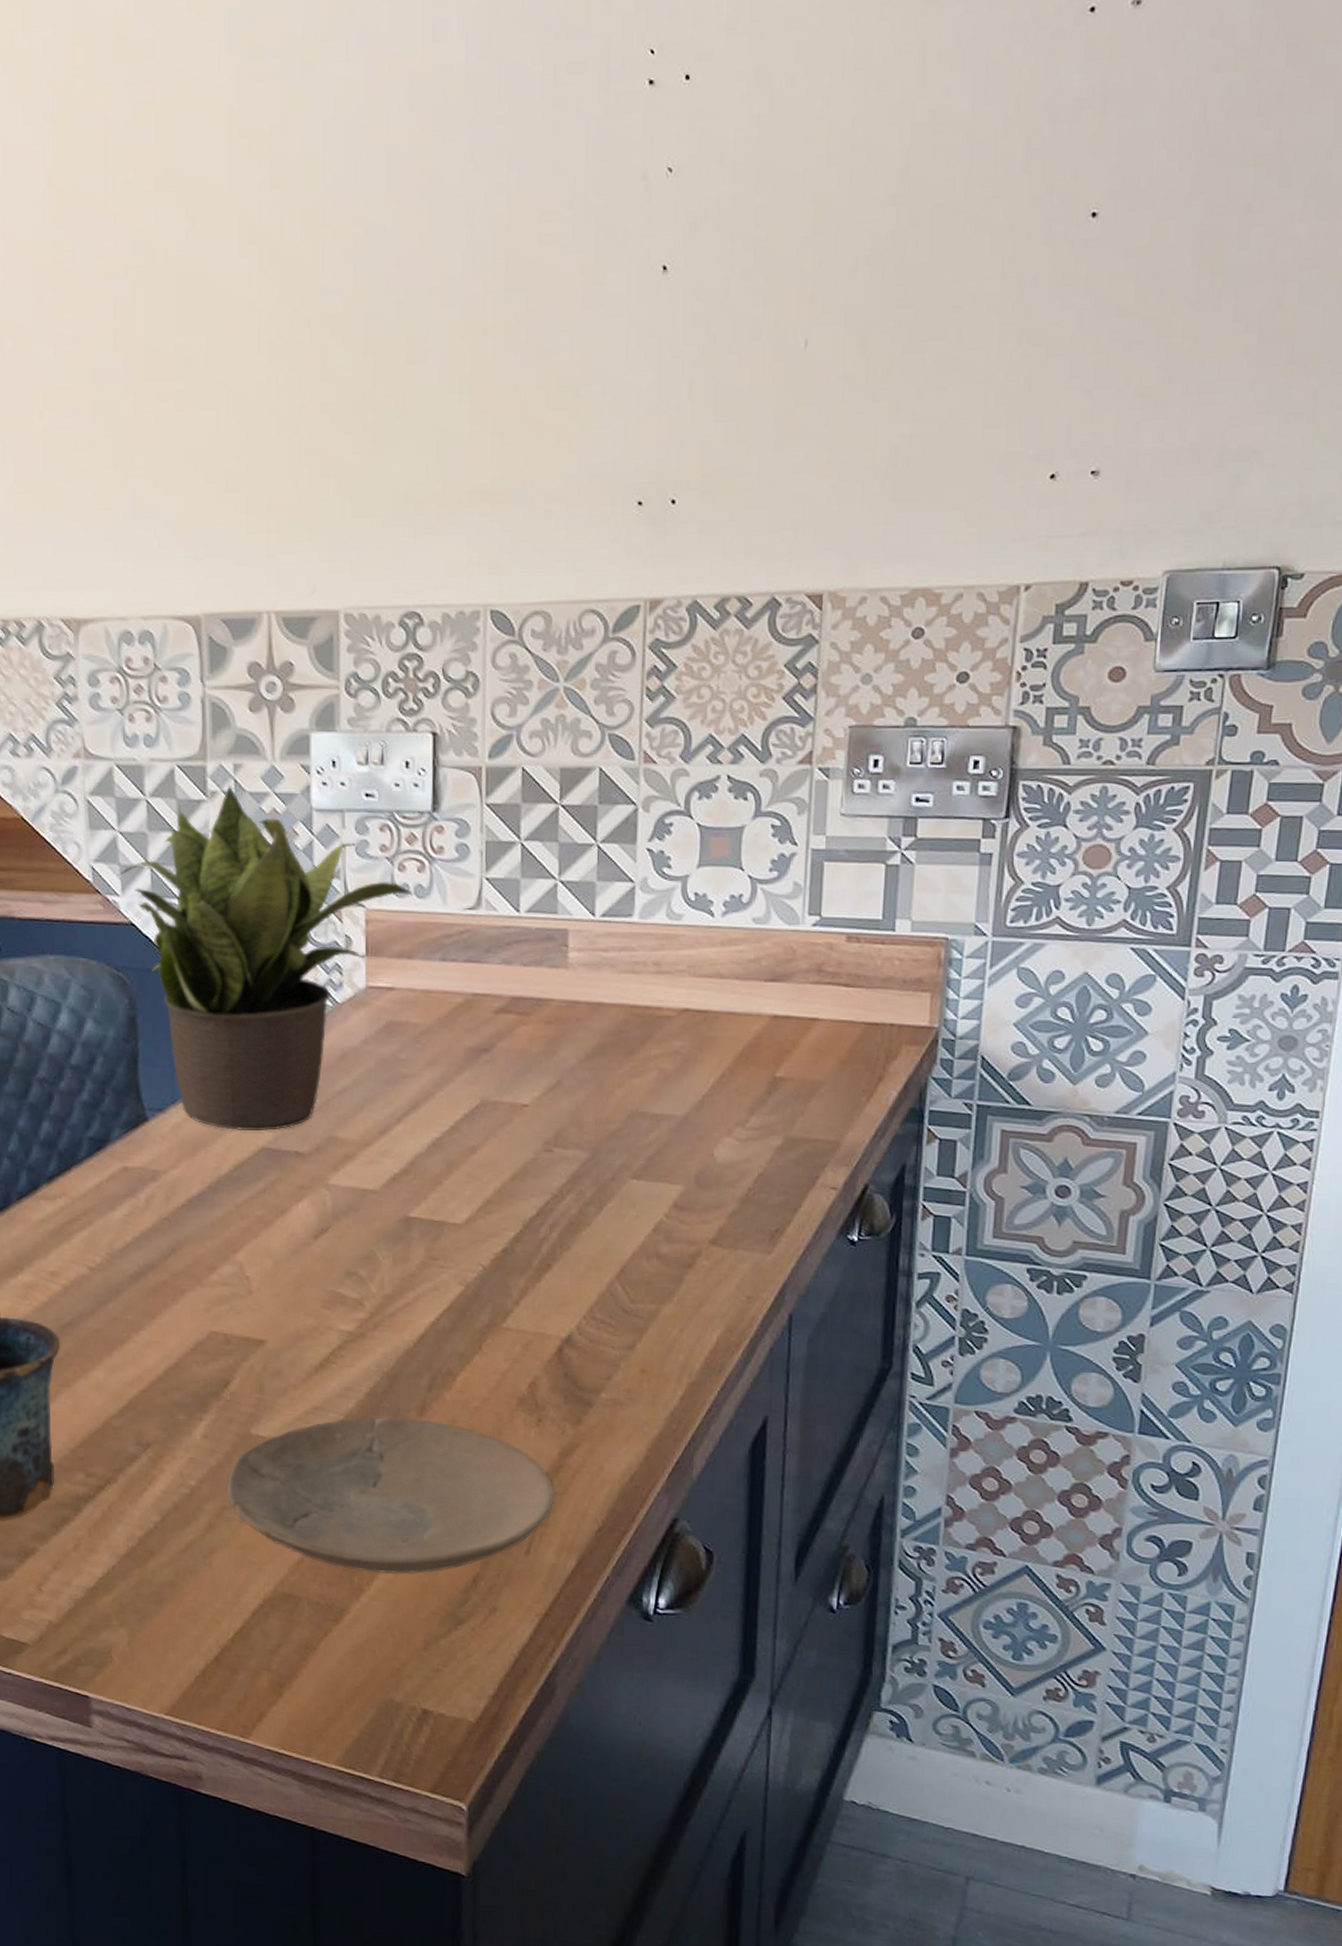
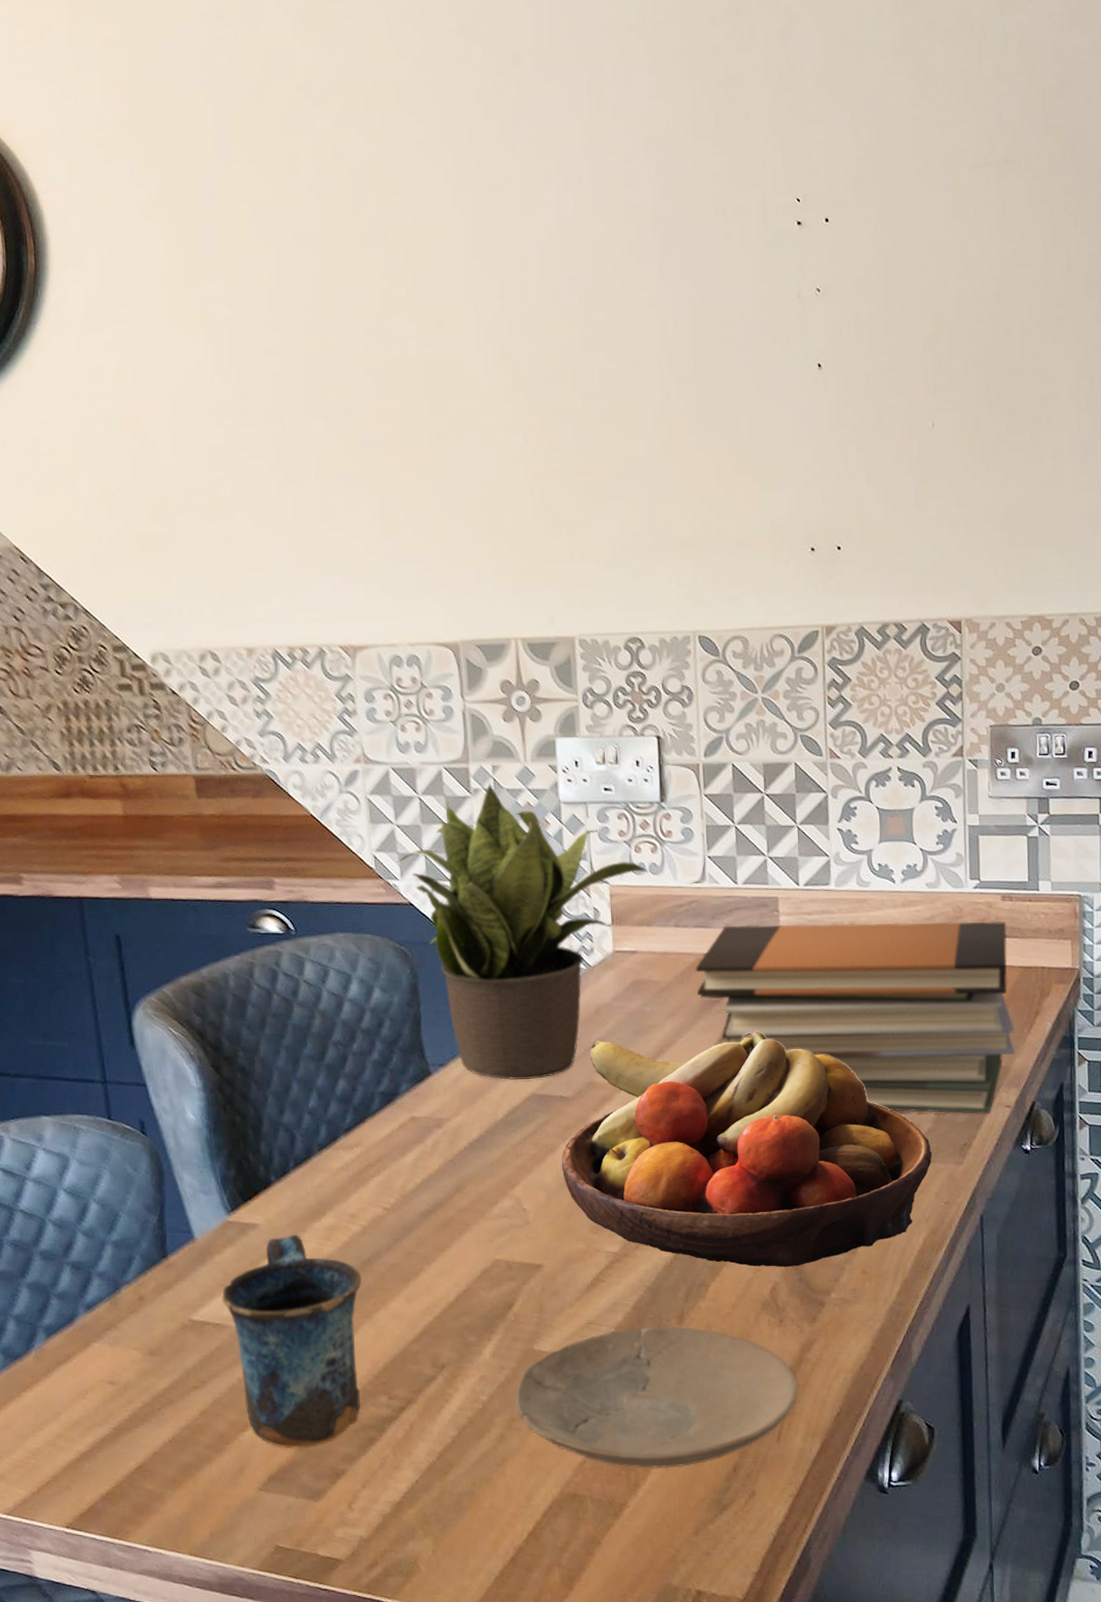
fruit bowl: none [292,1086,735,1361] -> present [561,1031,932,1268]
book stack: none [462,961,850,1197] -> present [695,921,1015,1115]

